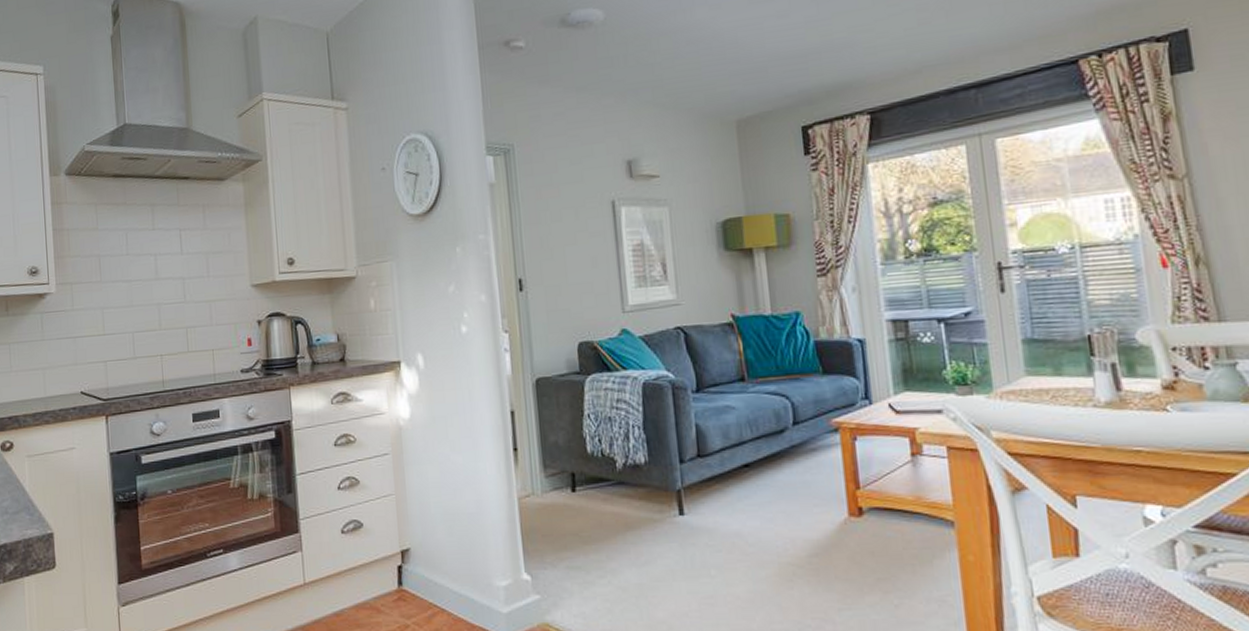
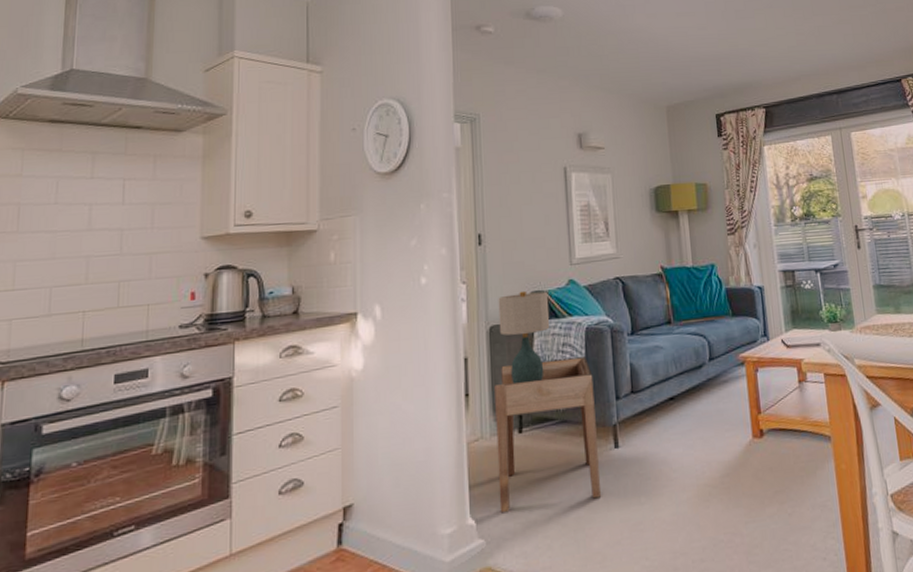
table lamp: none [543,341,602,441] -> present [498,290,550,385]
side table: none [544,415,666,570] -> present [494,357,602,512]

